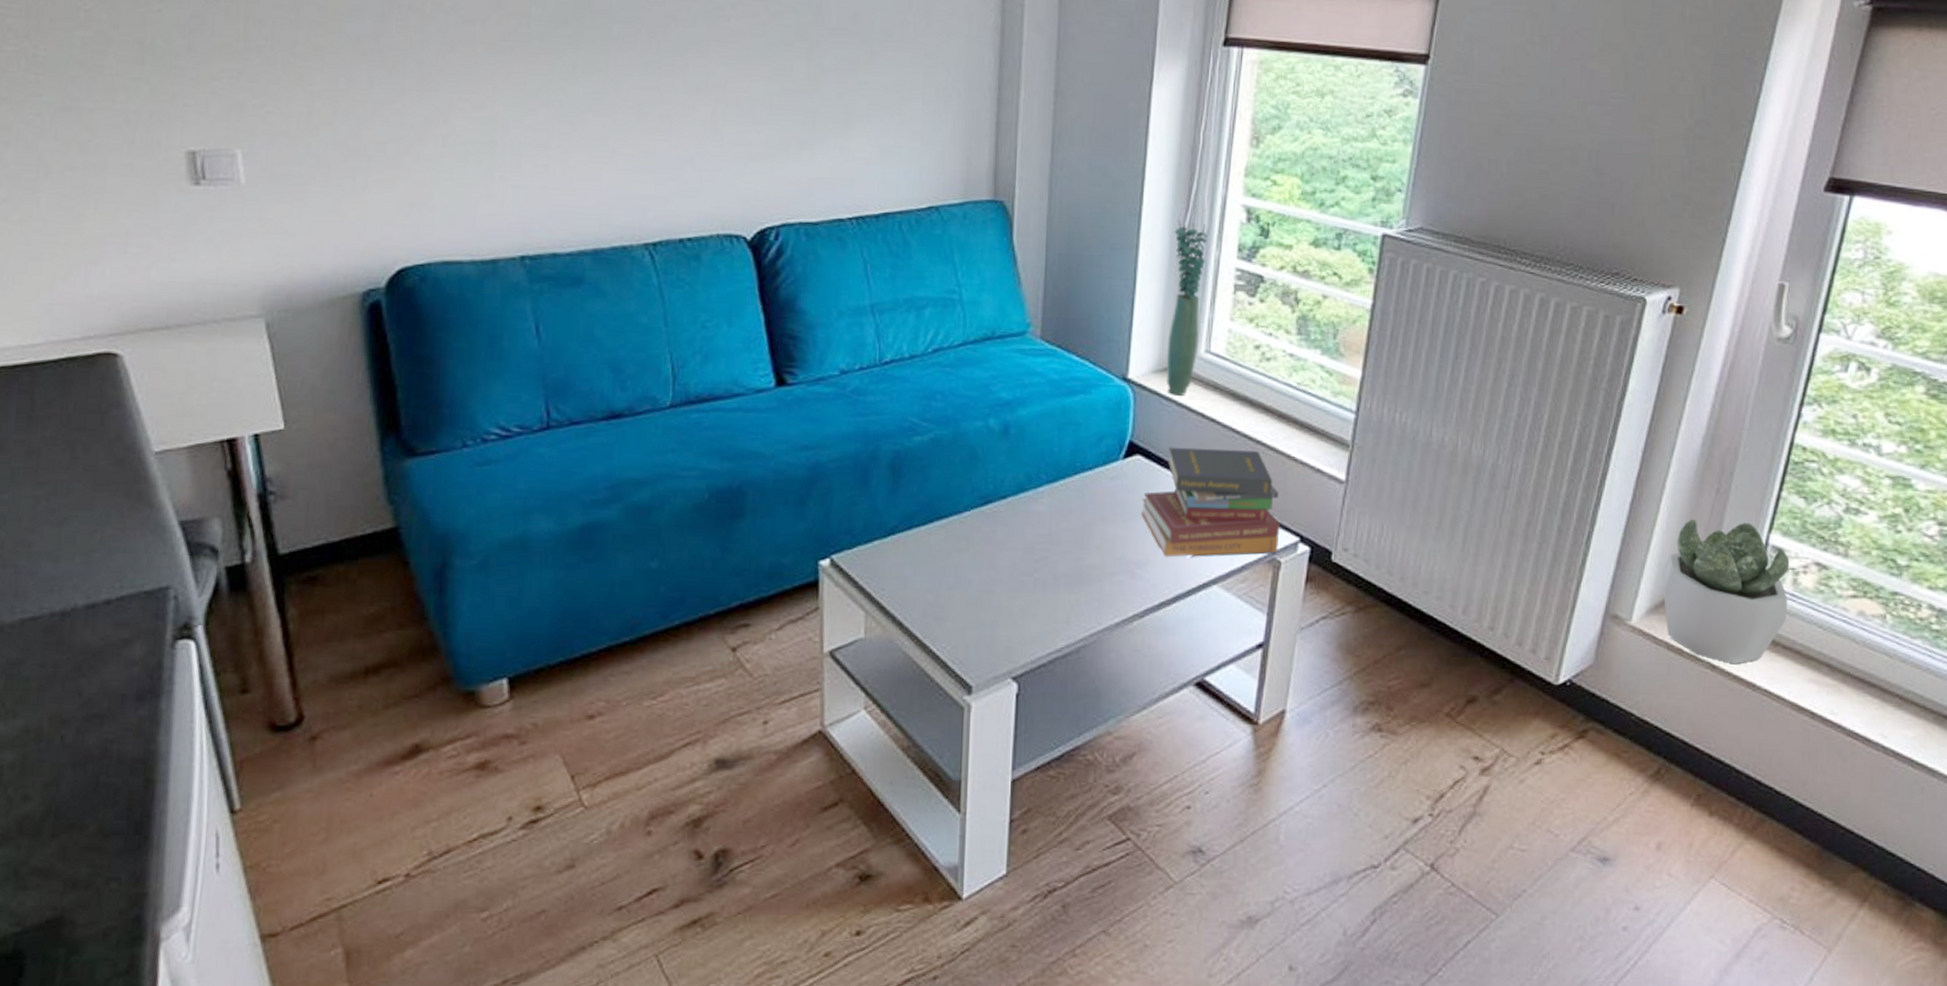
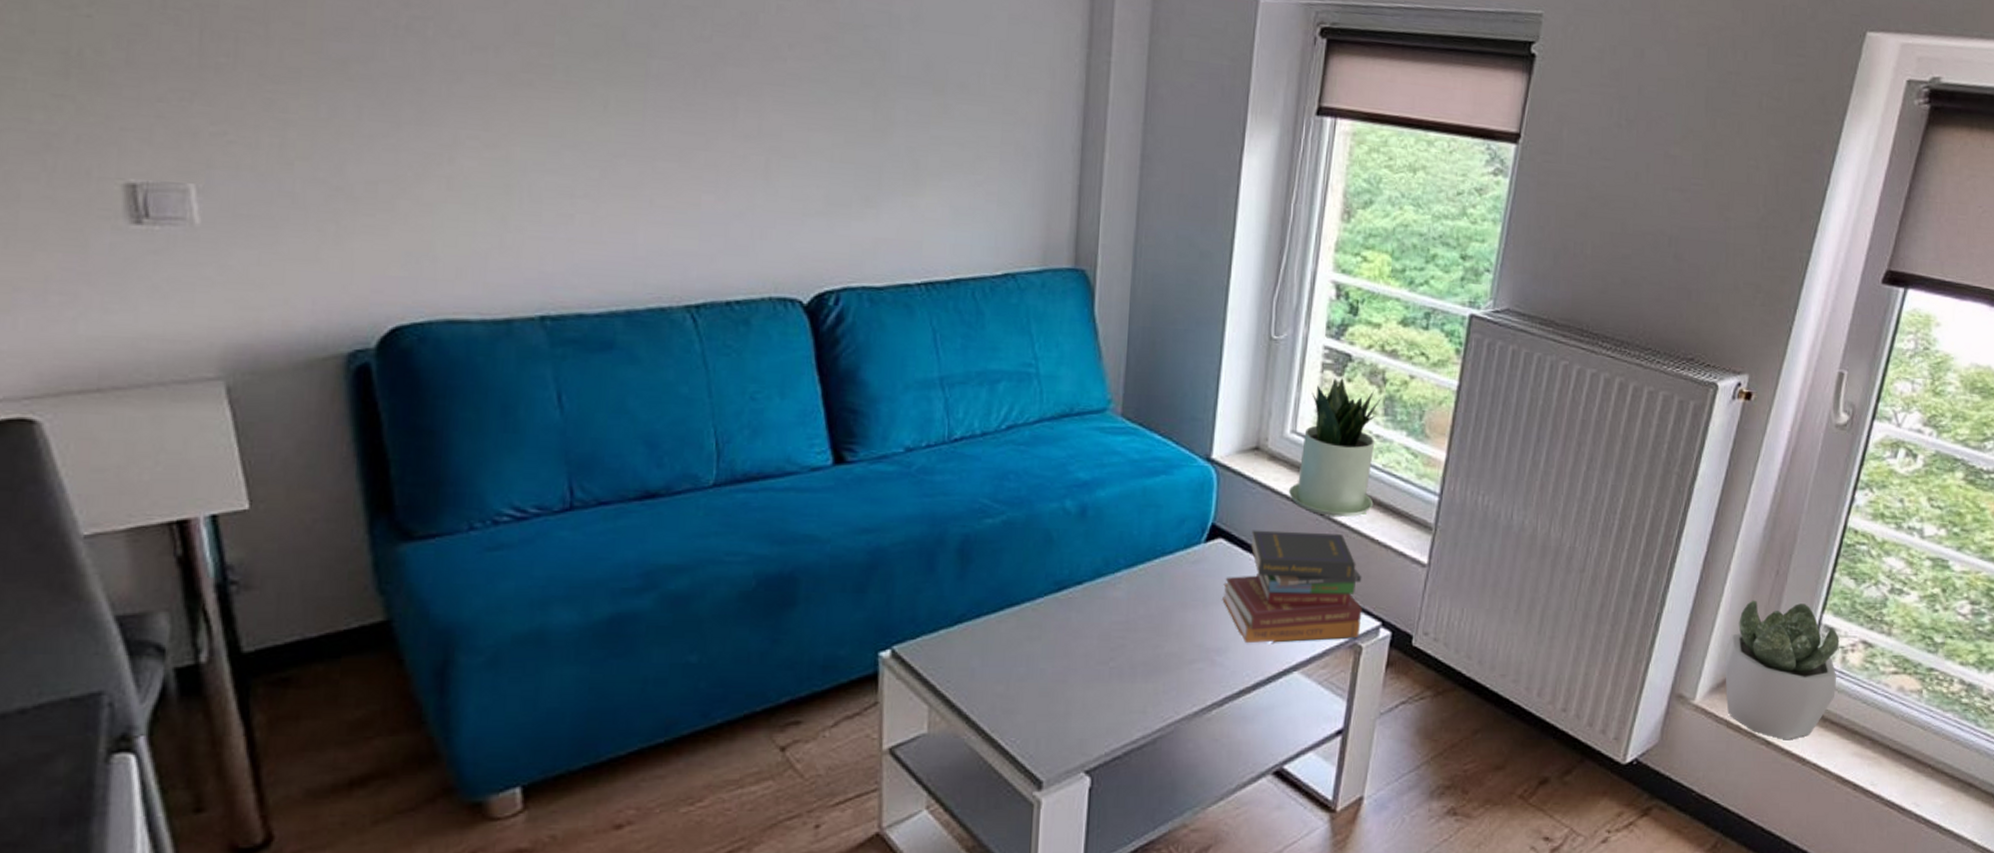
vase: present [1166,219,1208,396] -> none [1251,294,1297,477]
planter: none [1205,299,1294,435] -> present [1289,378,1381,518]

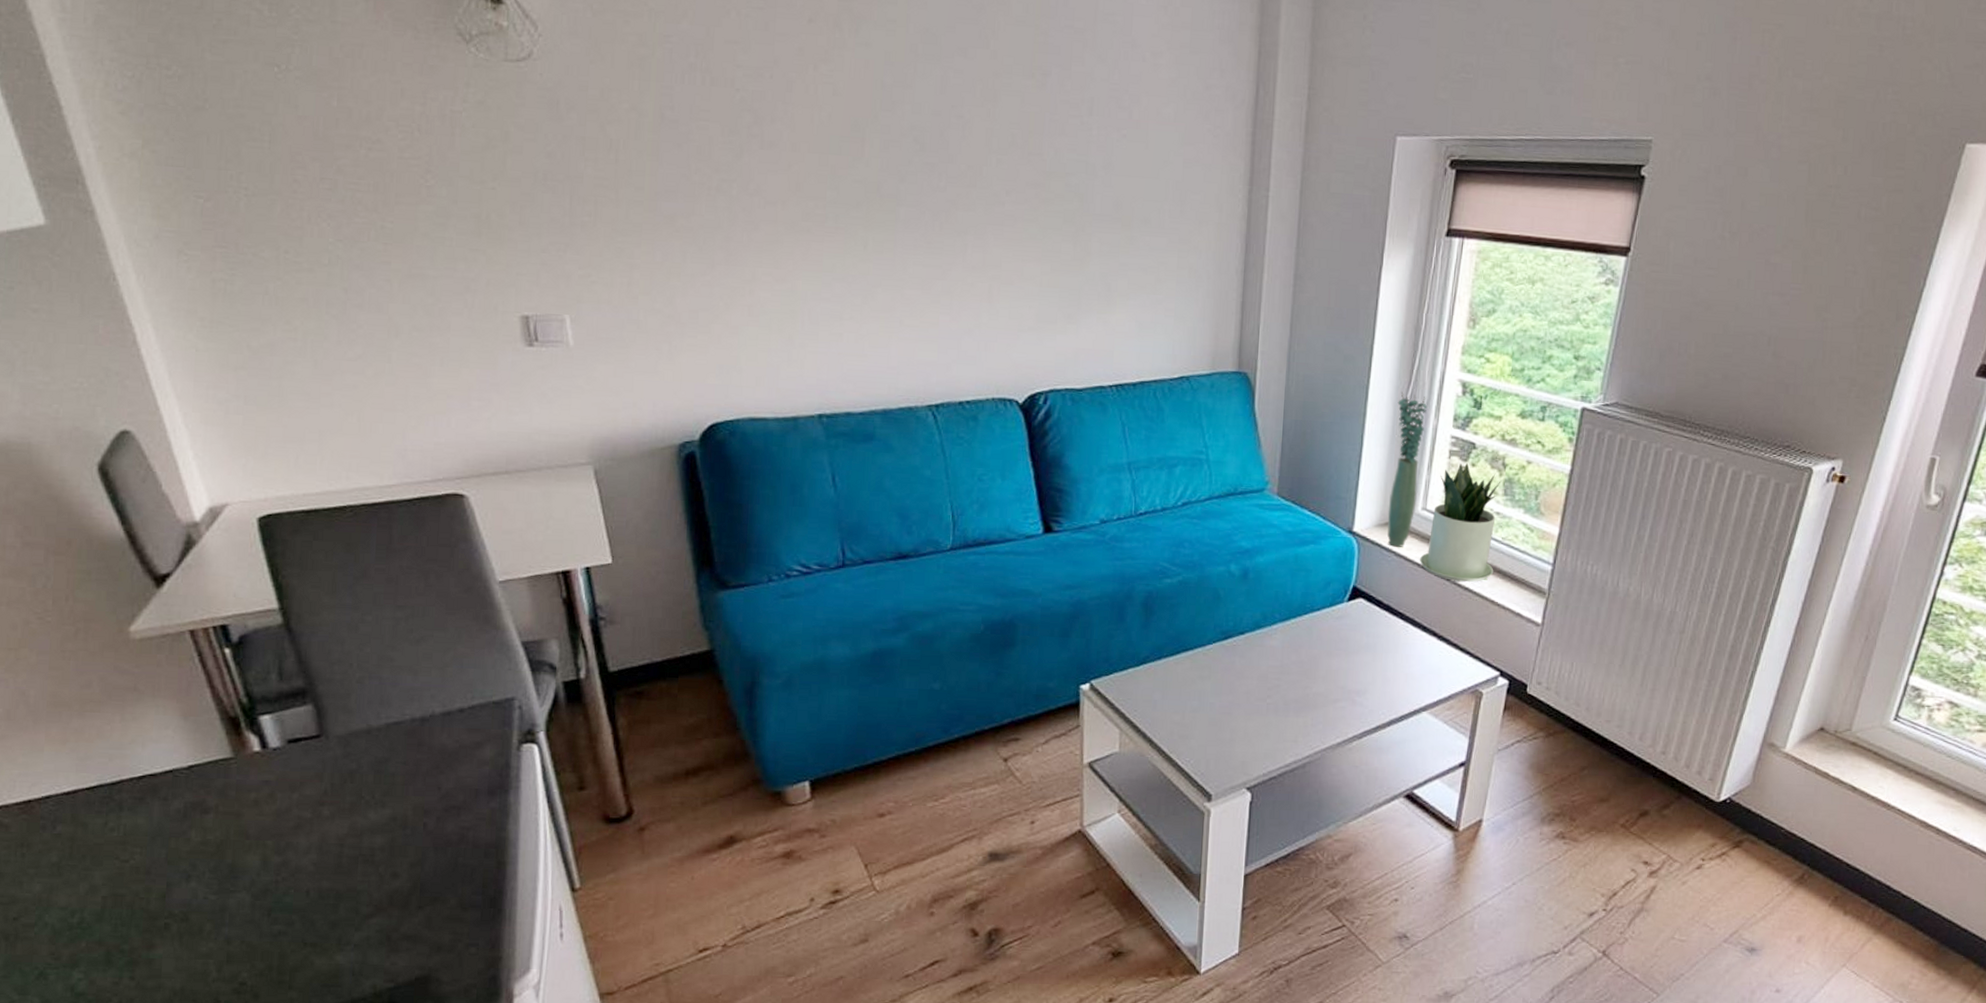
books: present [1222,530,1362,644] -> none [1362,592,1483,687]
vase: none [1251,294,1297,477] -> present [1387,392,1428,547]
succulent plant: present [1724,600,1840,740] -> none [1814,661,1926,787]

